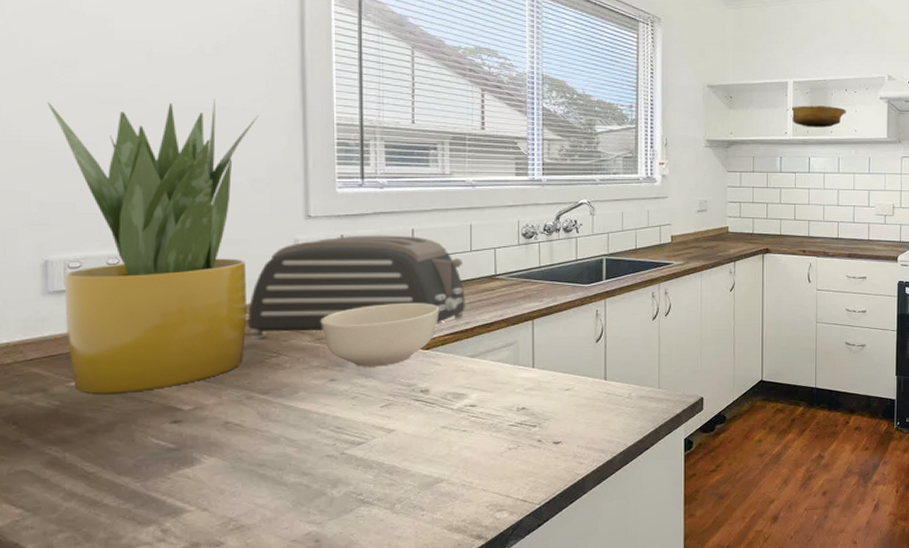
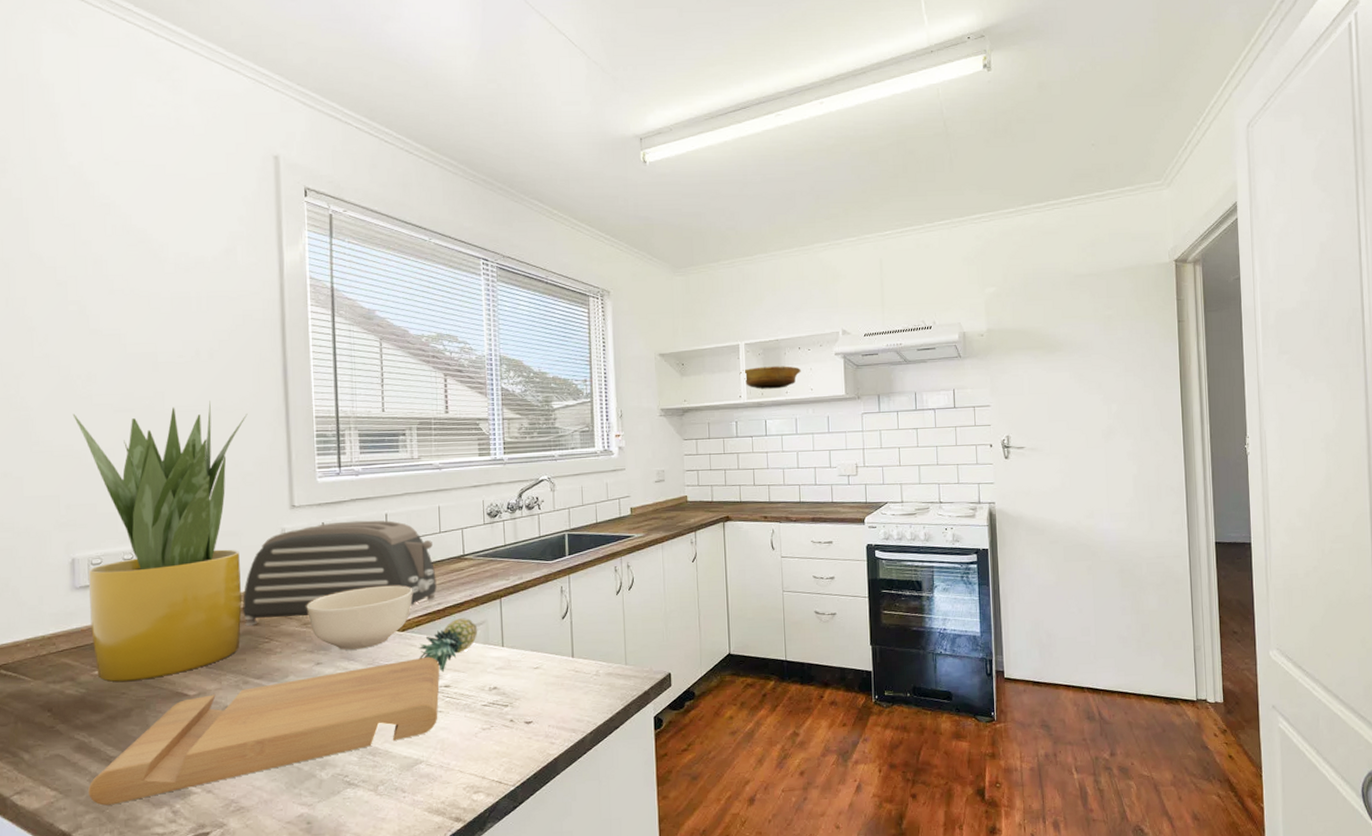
cutting board: none [61,376,466,524] -> present [88,656,440,806]
fruit: none [443,338,508,391] -> present [418,618,478,672]

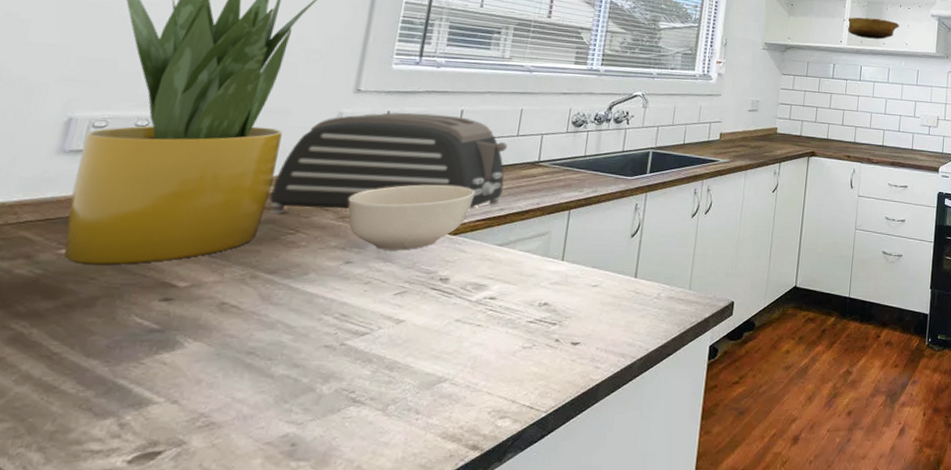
cutting board: present [88,656,440,806] -> none [9,264,489,413]
fruit: present [418,618,478,672] -> none [467,227,539,282]

